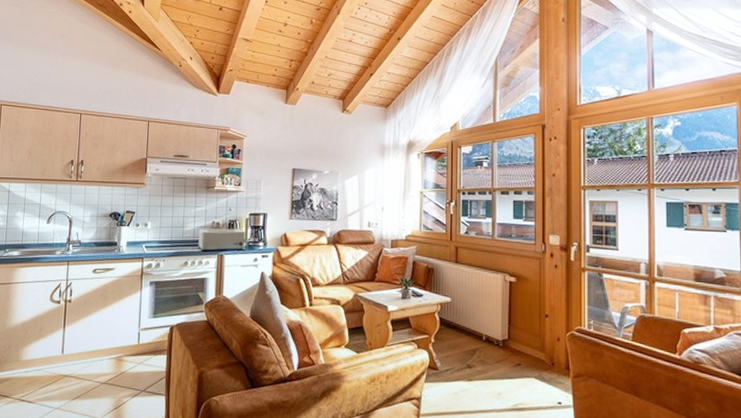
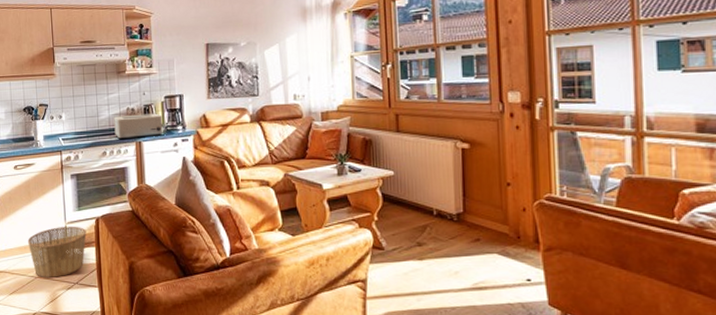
basket: none [97,332,160,385] -> present [27,226,87,279]

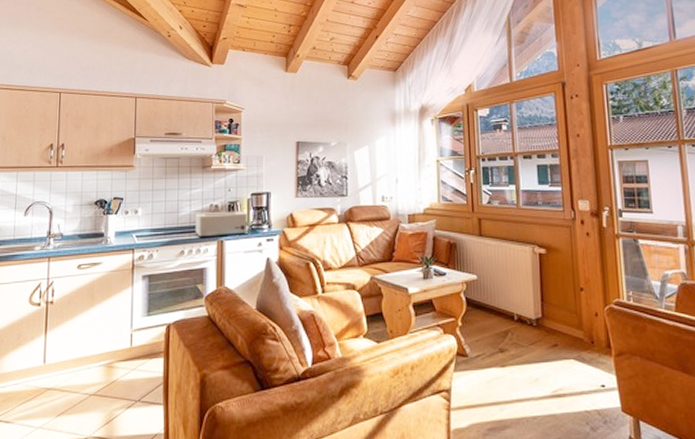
basket: present [27,226,87,279] -> none [84,333,155,396]

